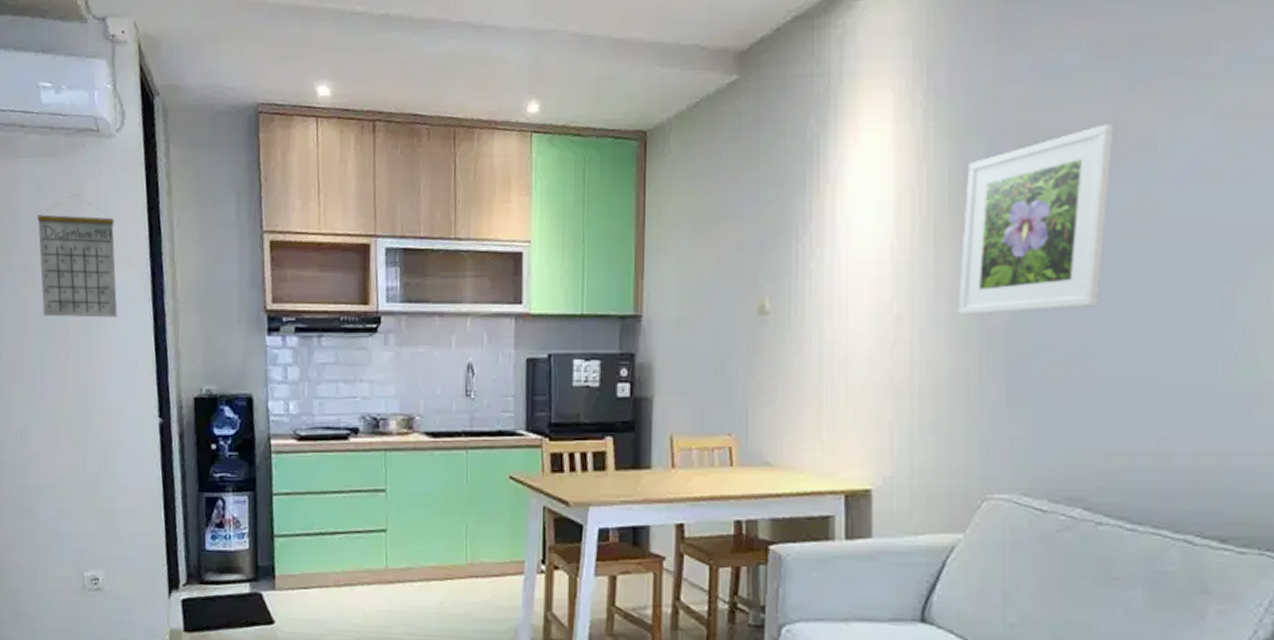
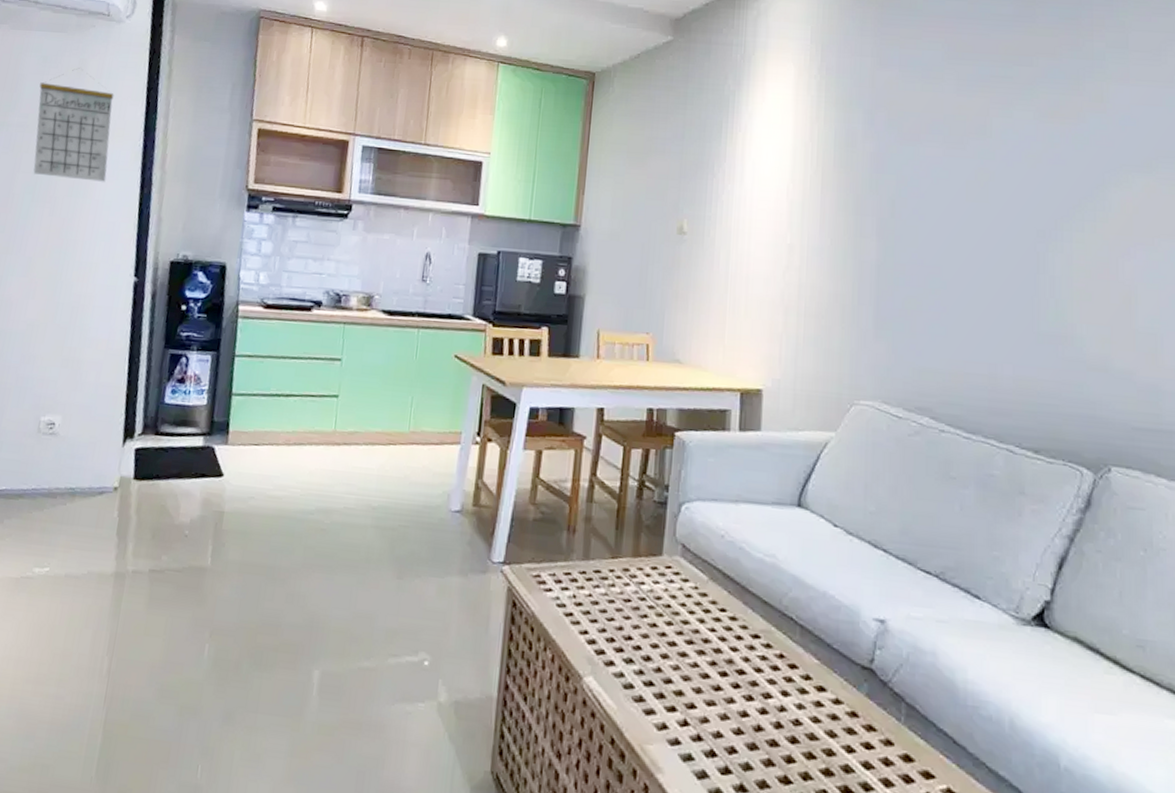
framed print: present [957,123,1114,316] -> none [837,109,961,253]

